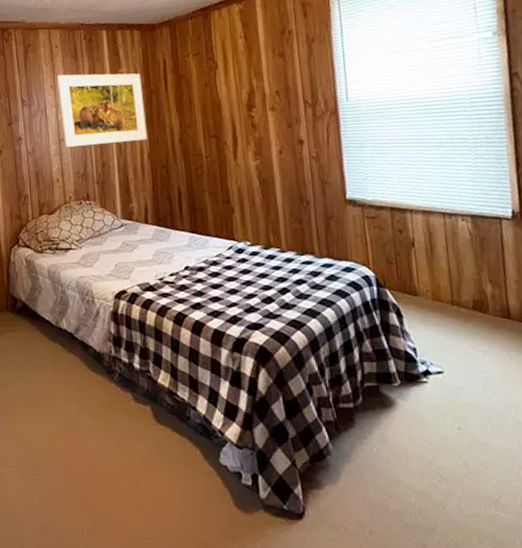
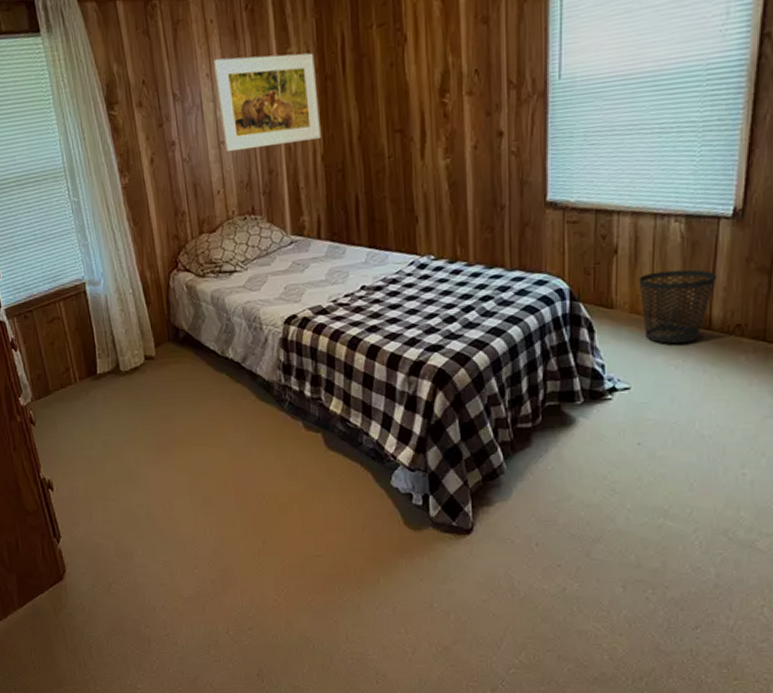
wastebasket: none [436,262,508,330] -> present [638,269,718,344]

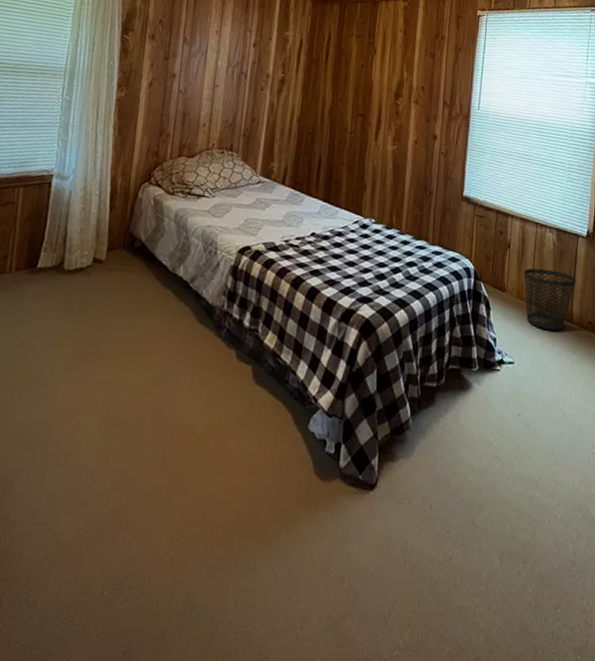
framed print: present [214,52,321,153] -> none [219,22,306,104]

